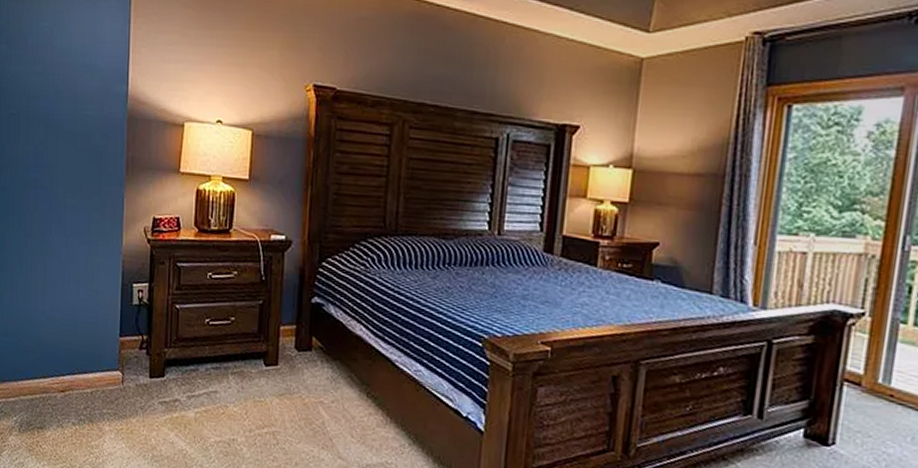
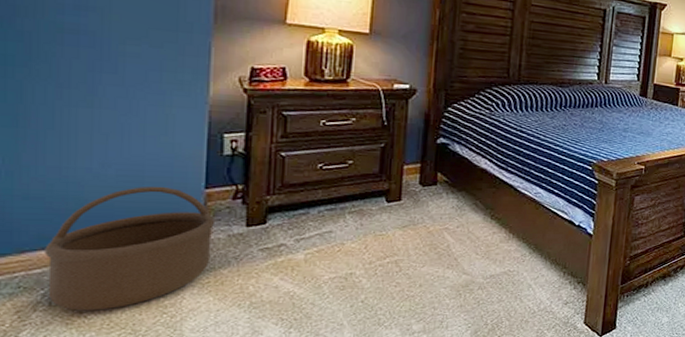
basket: none [17,330,126,443] -> present [45,186,214,311]

